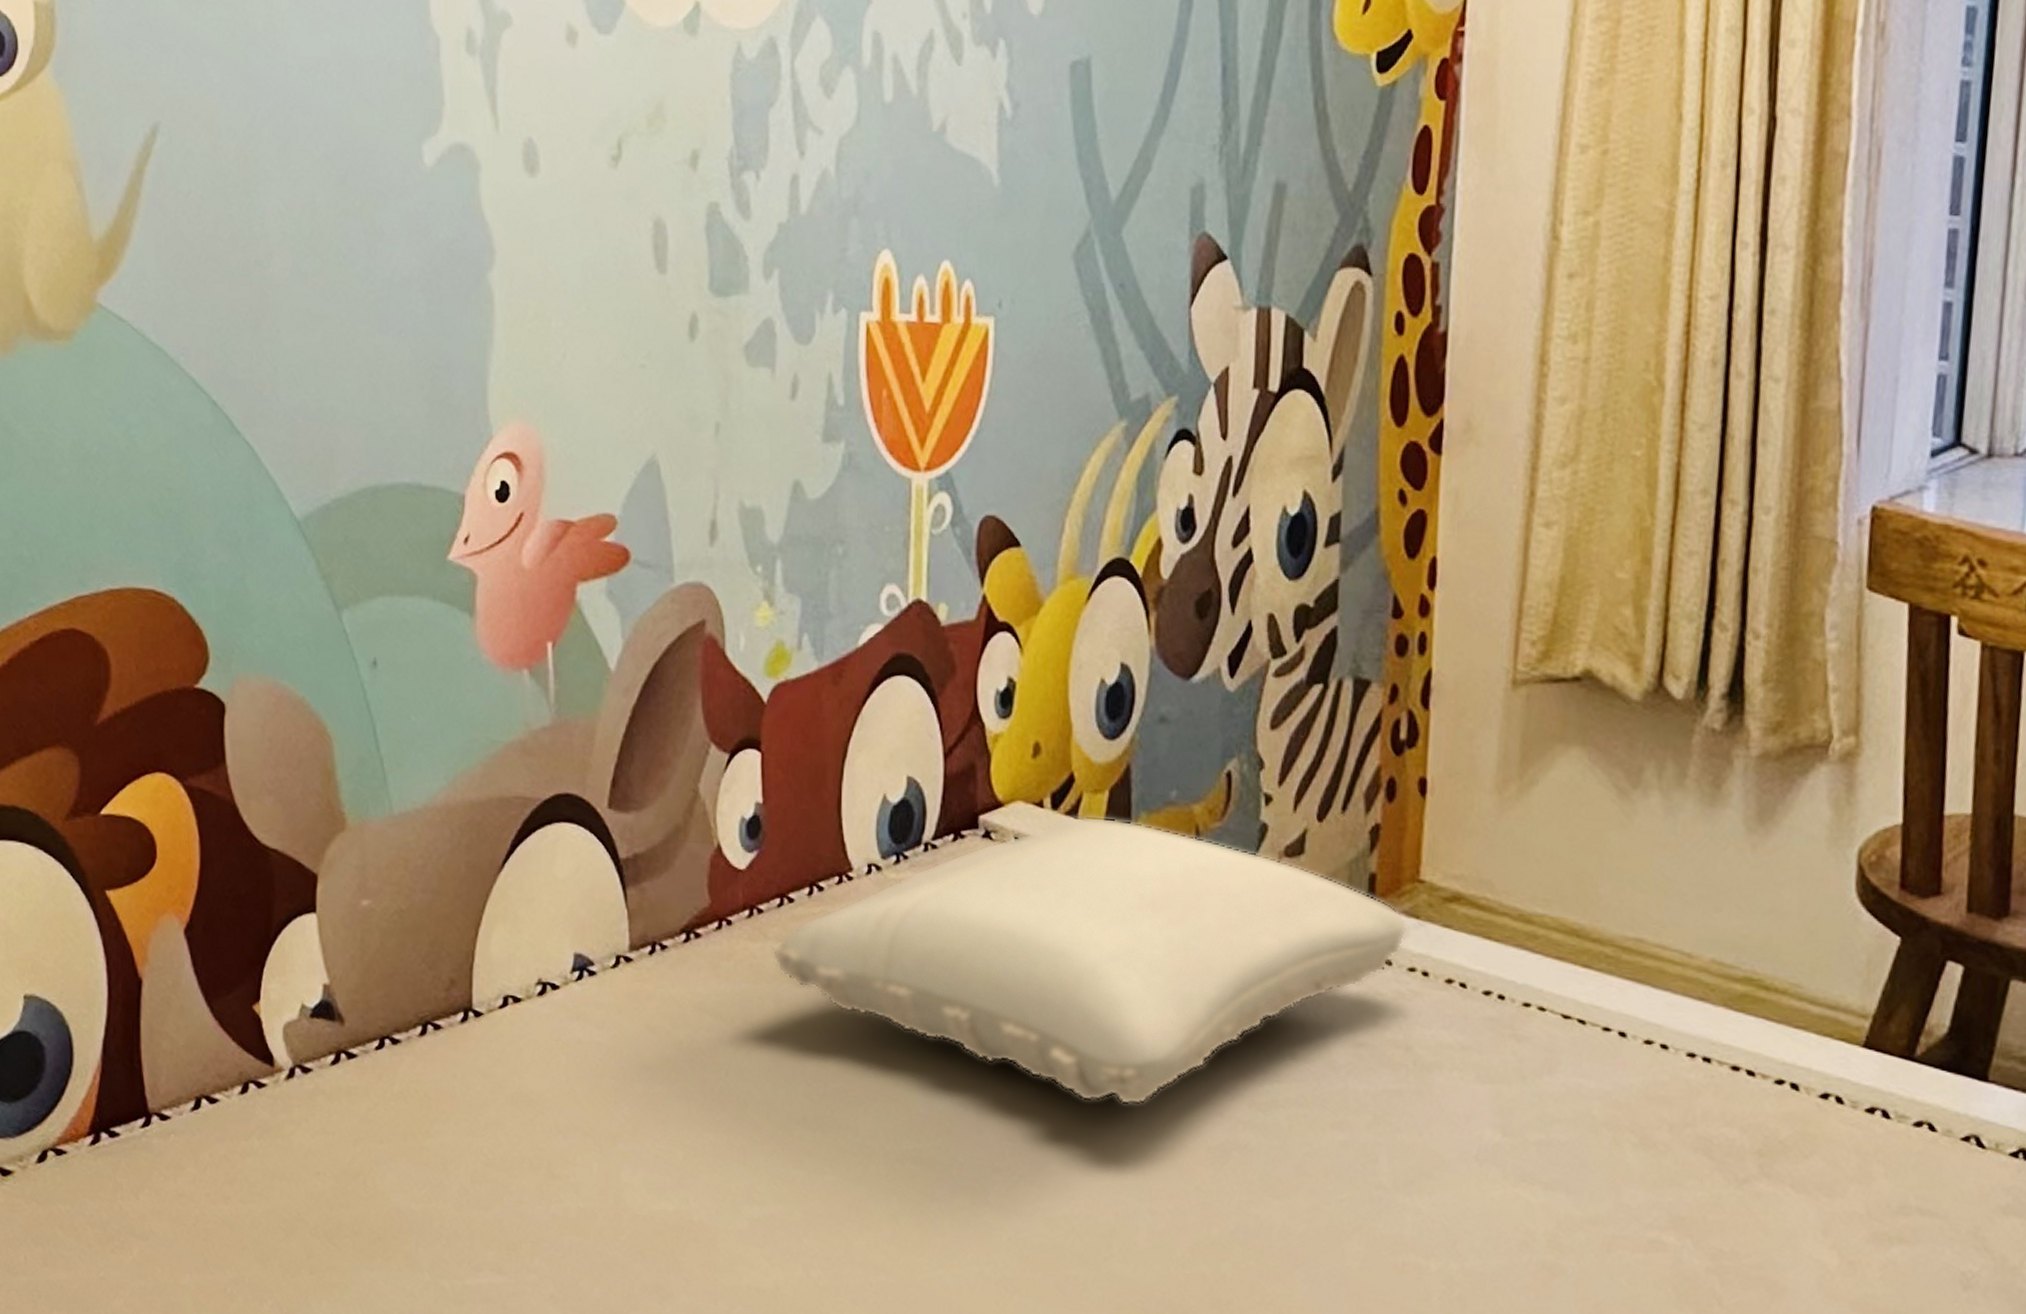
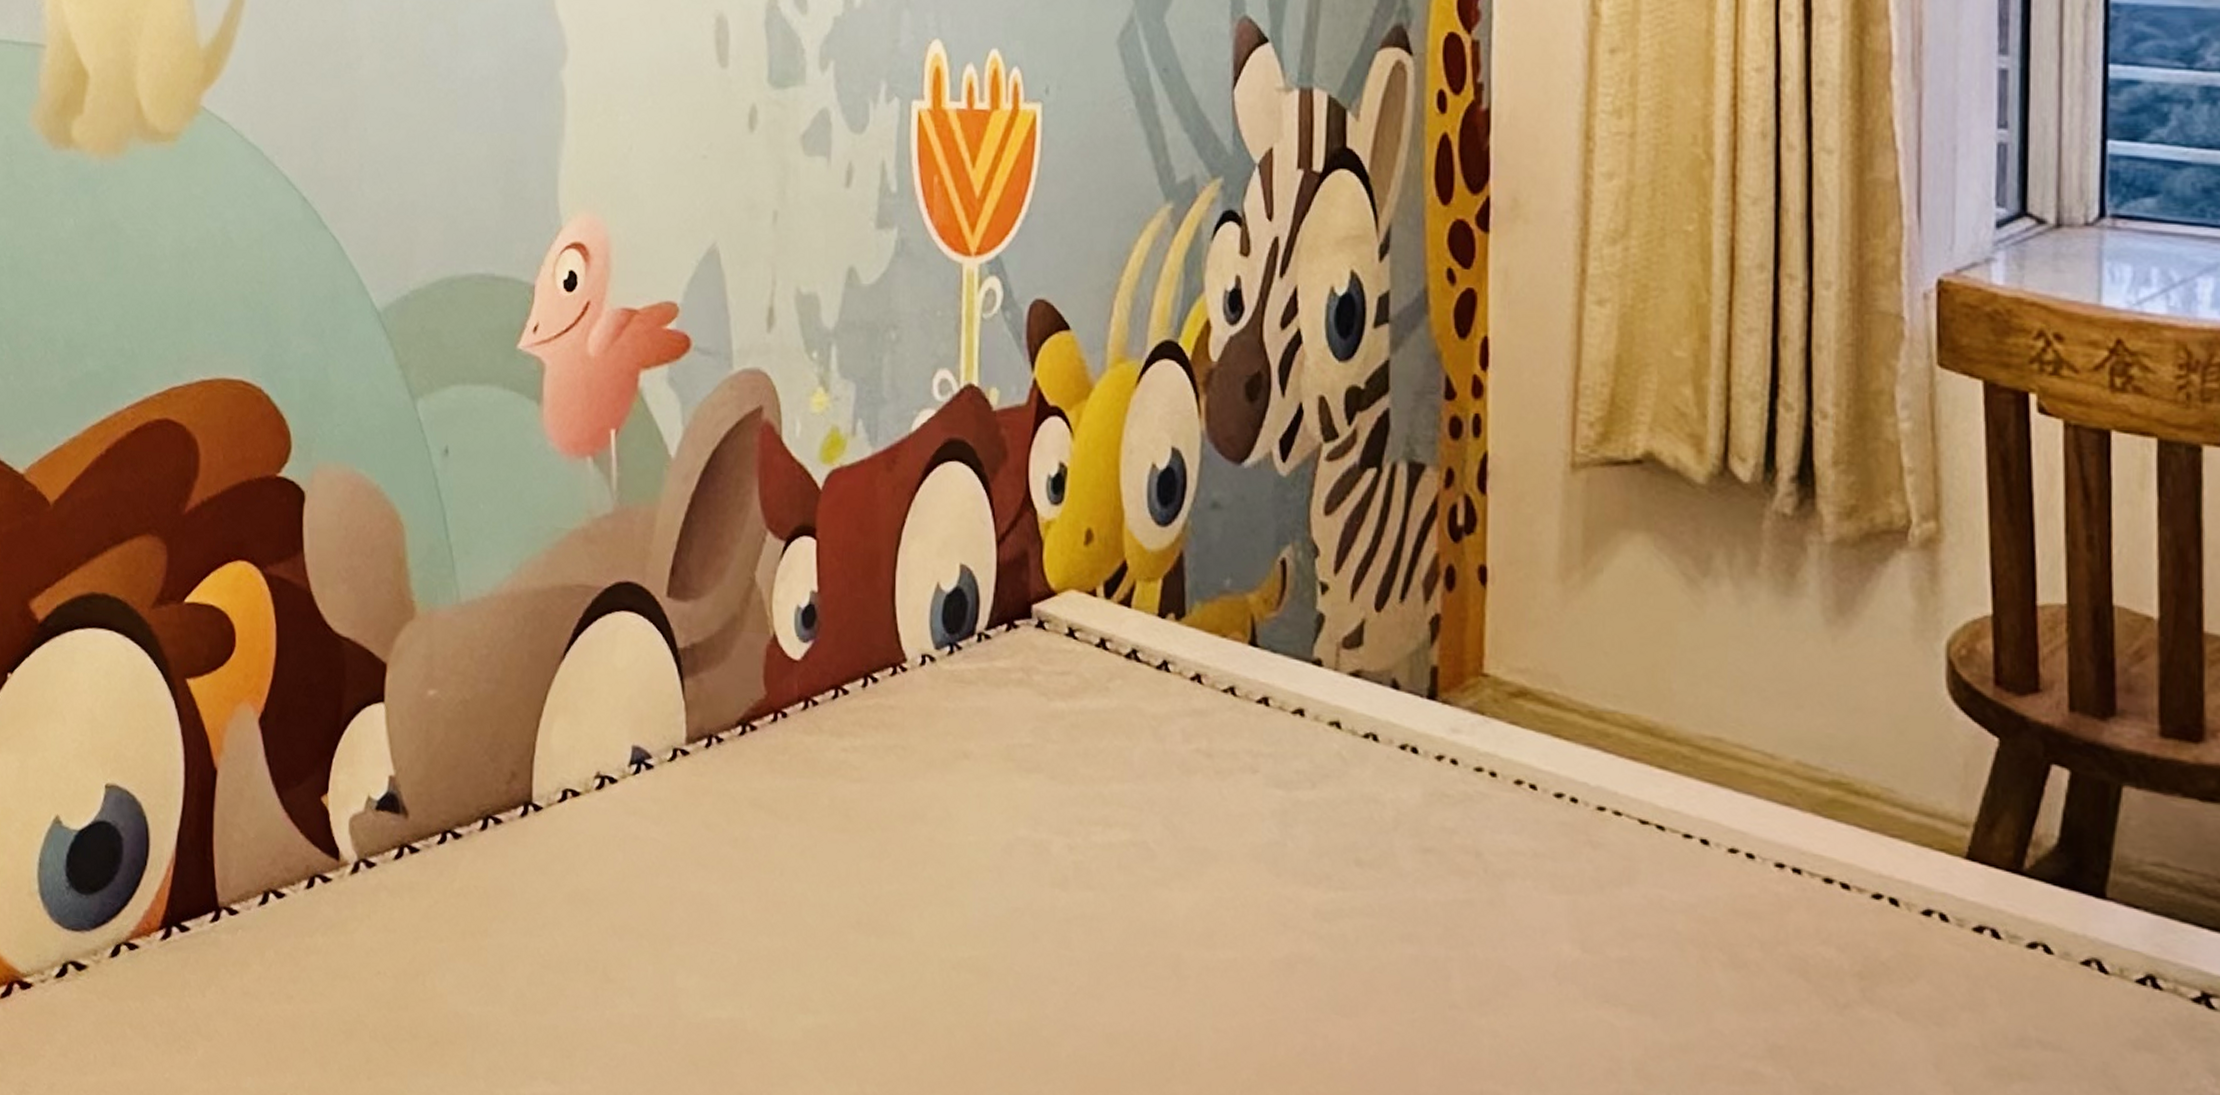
pillow: present [770,816,1409,1106] -> none [825,605,1475,913]

